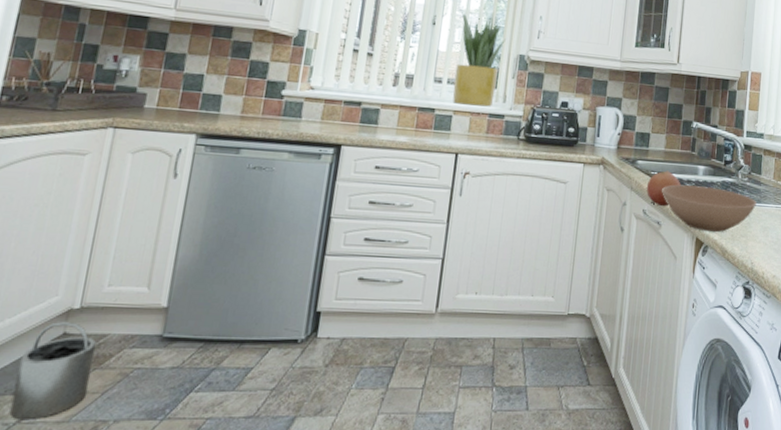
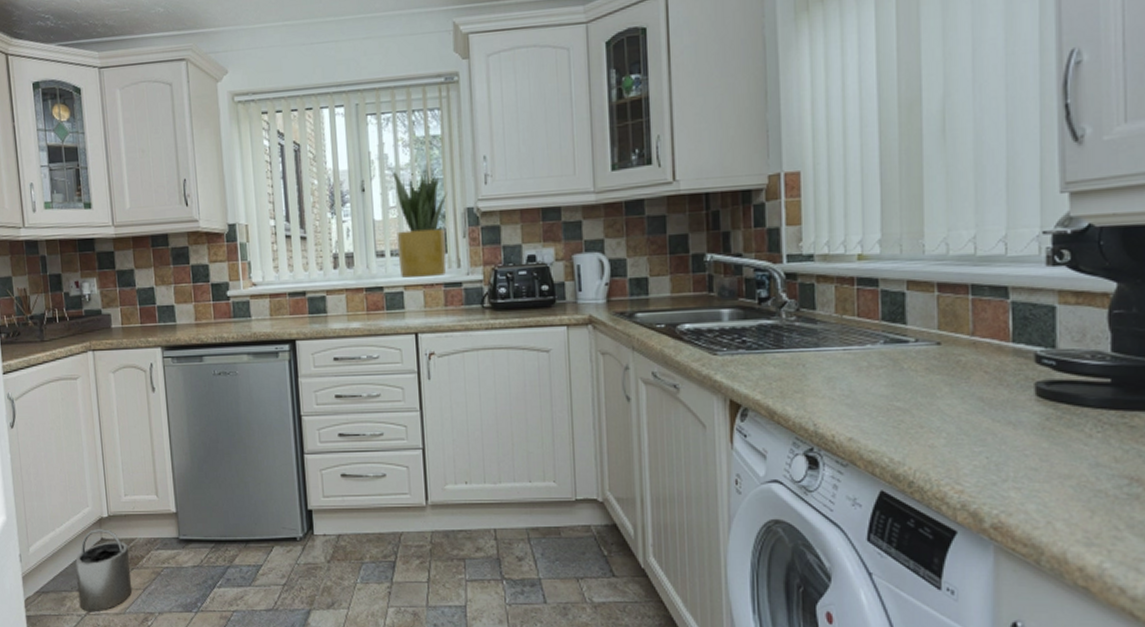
fruit: present [646,170,681,207] -> none [652,321,700,366]
bowl: present [662,184,758,232] -> none [674,334,814,390]

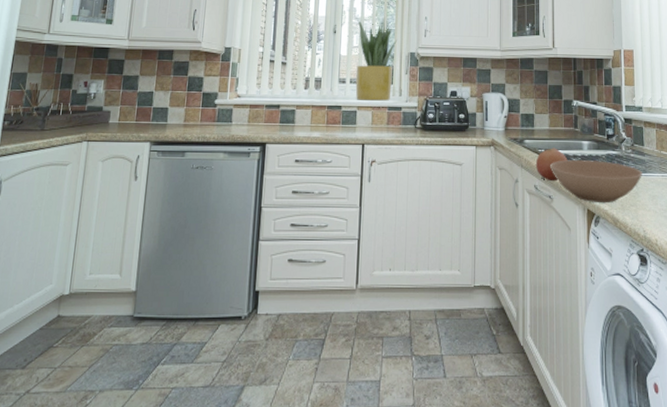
bucket: present [75,528,133,613] -> none [20,305,83,391]
fruit: none [652,321,700,366] -> present [535,148,568,182]
bowl: none [674,334,814,390] -> present [550,160,643,202]

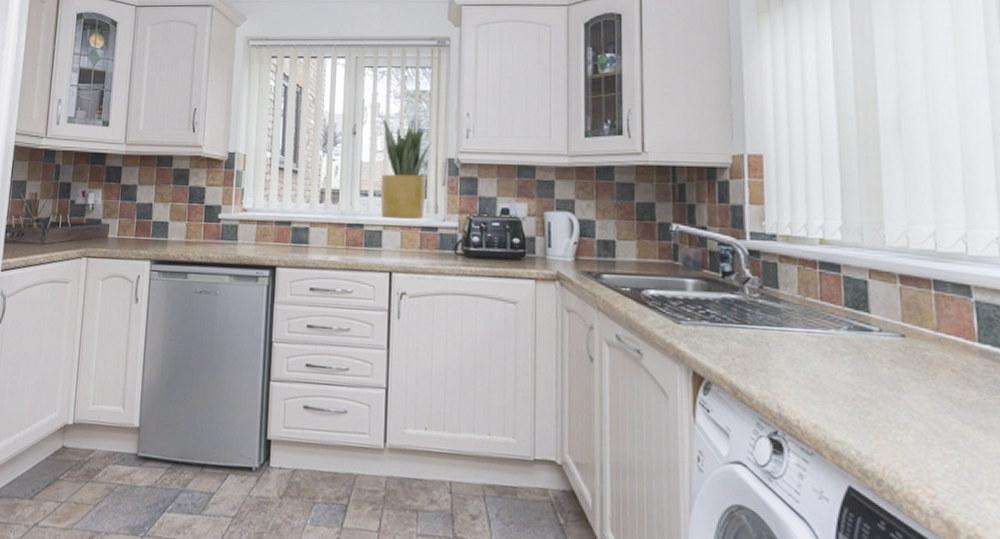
fruit: present [535,148,568,182] -> none [617,286,664,332]
bowl: present [550,160,643,202] -> none [639,303,778,364]

